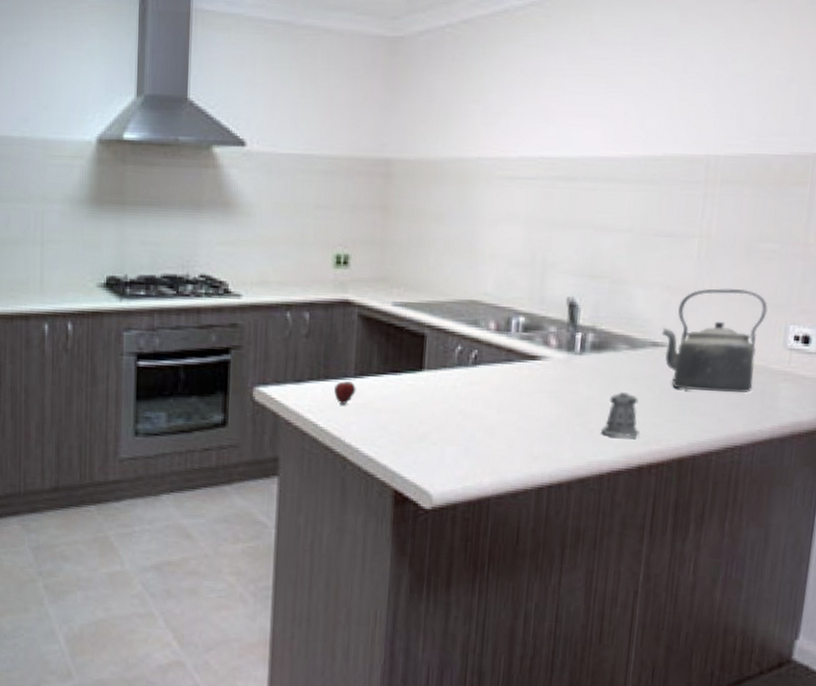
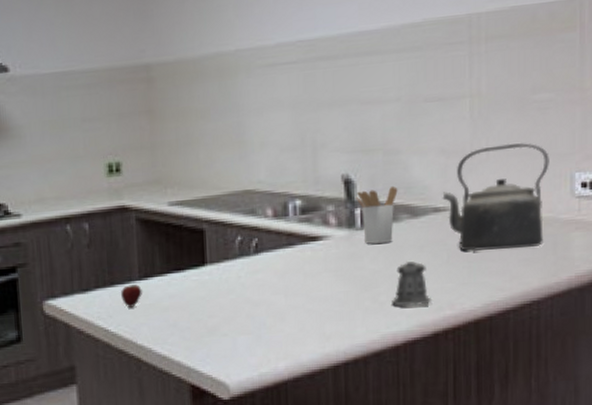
utensil holder: none [578,314,620,371] -> present [356,185,398,244]

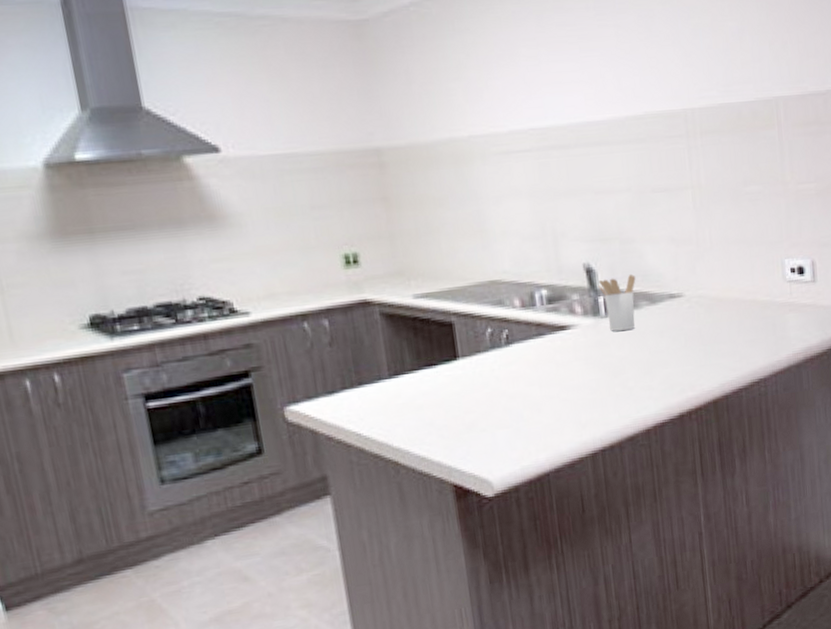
fruit: present [121,284,142,307] -> none [370,383,394,408]
pepper shaker: present [392,261,432,307] -> none [639,346,675,391]
kettle: present [442,143,549,252] -> none [675,232,765,335]

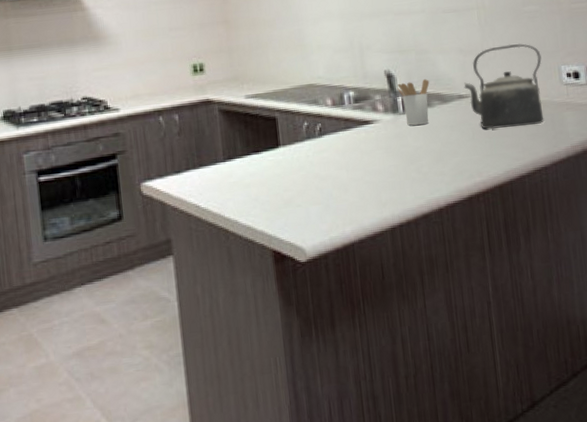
kettle: none [675,232,765,335] -> present [464,44,544,130]

